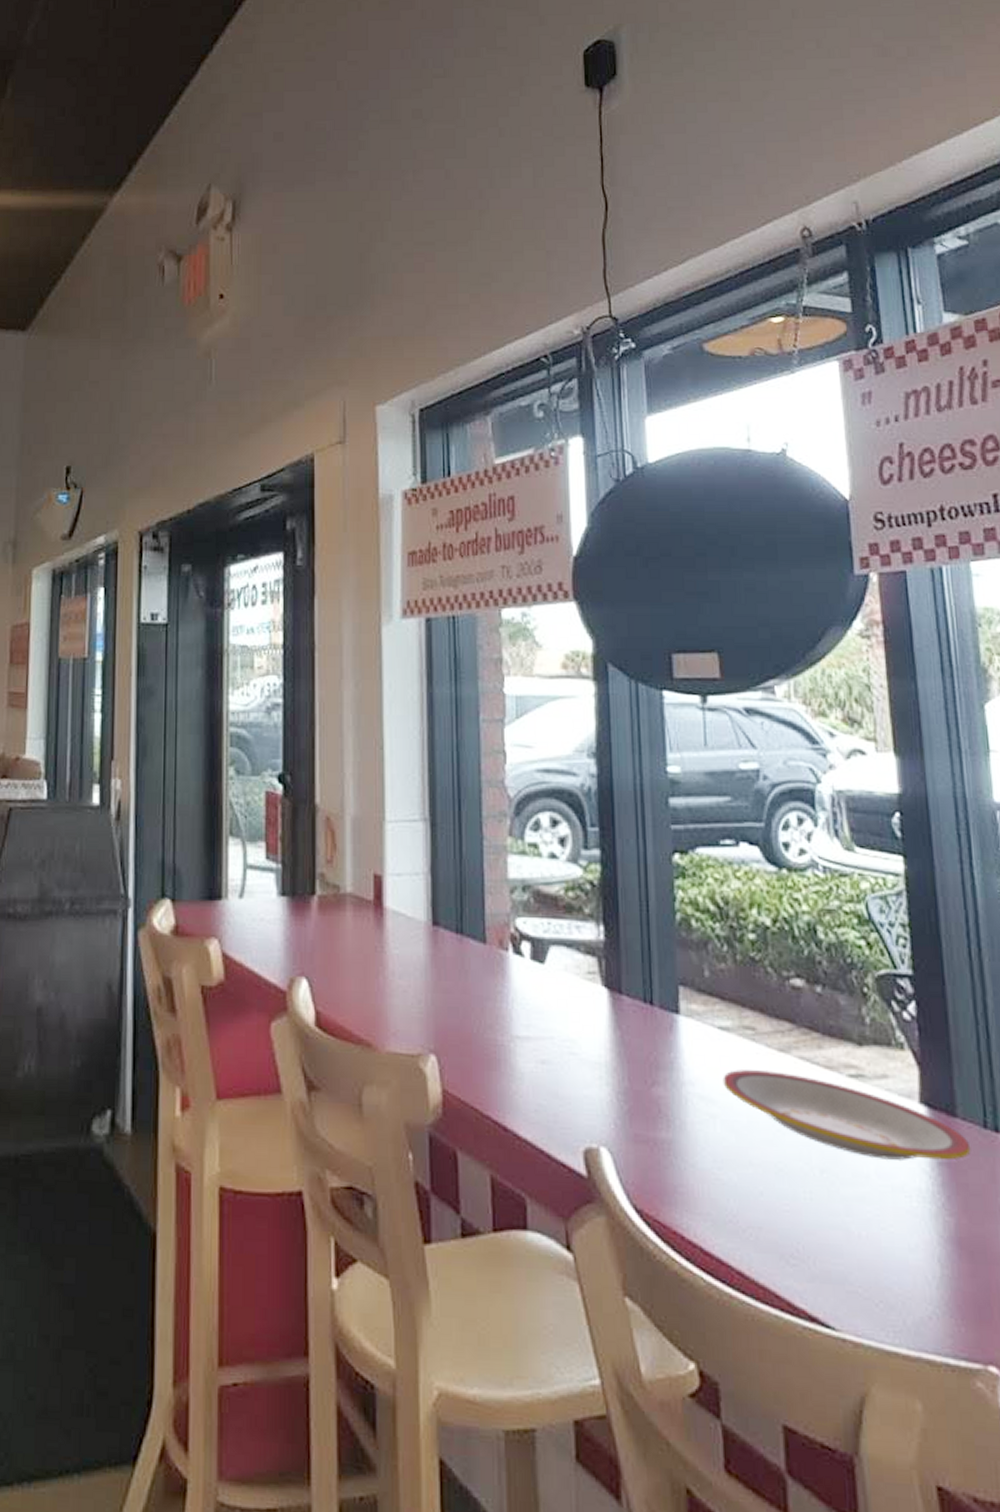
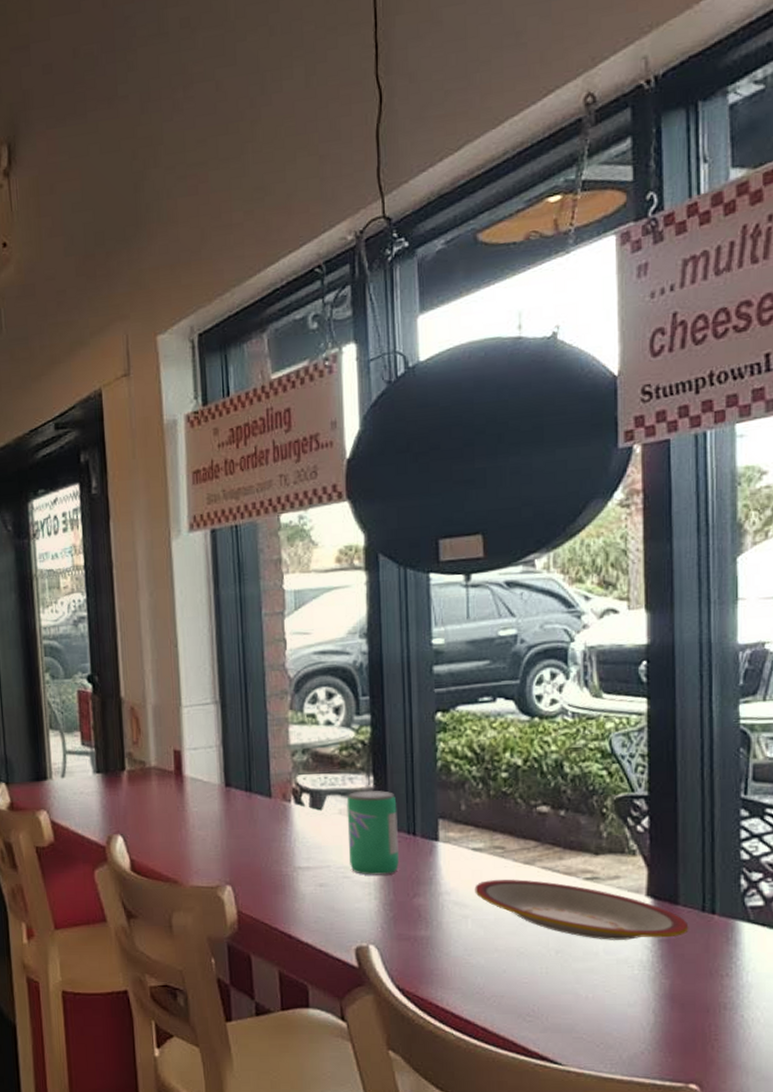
beverage can: none [573,942,634,1054] -> present [346,790,399,875]

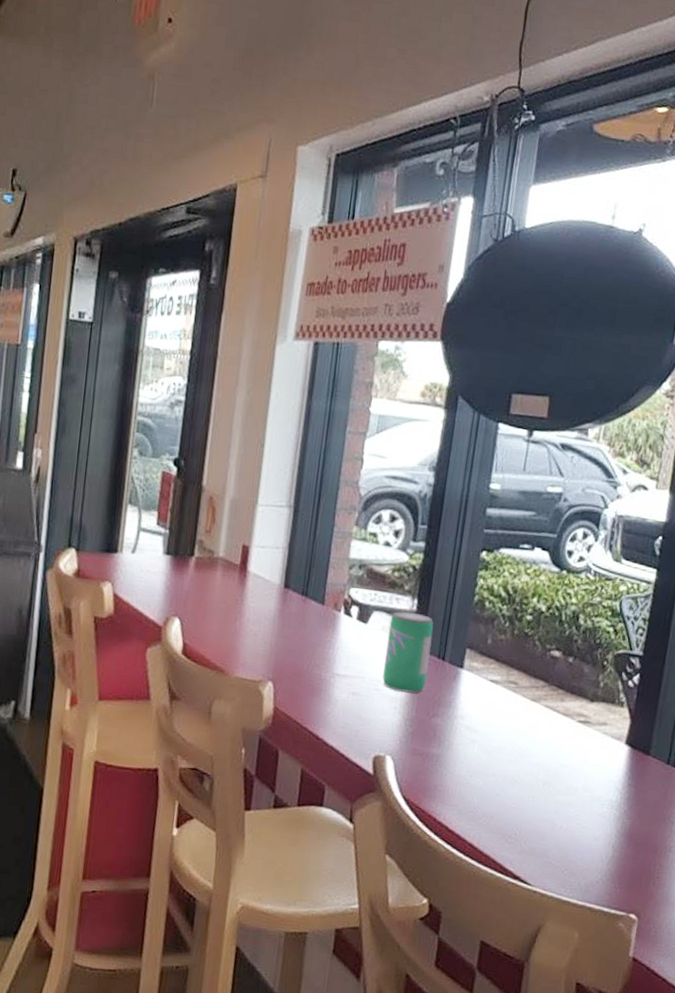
plate: present [474,879,689,940] -> none [485,711,655,783]

